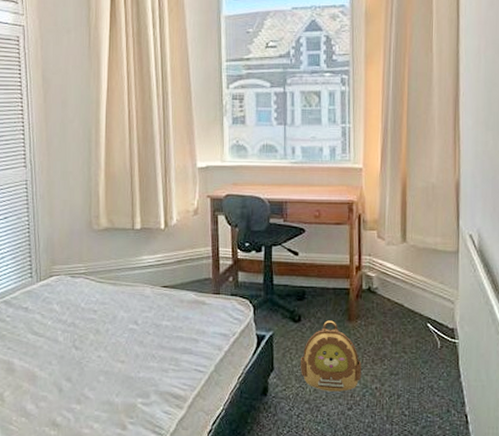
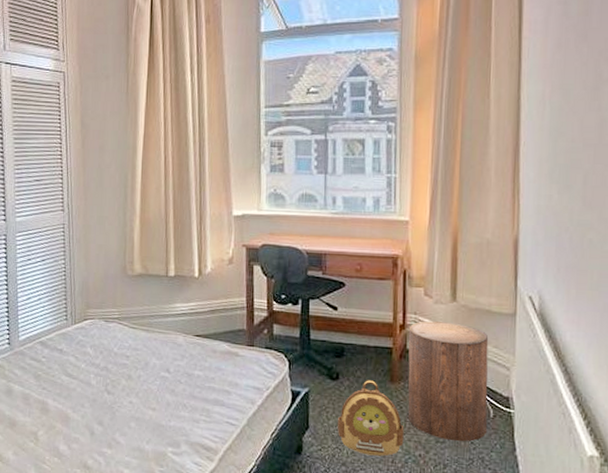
stool: none [364,262,436,373] -> present [408,321,489,442]

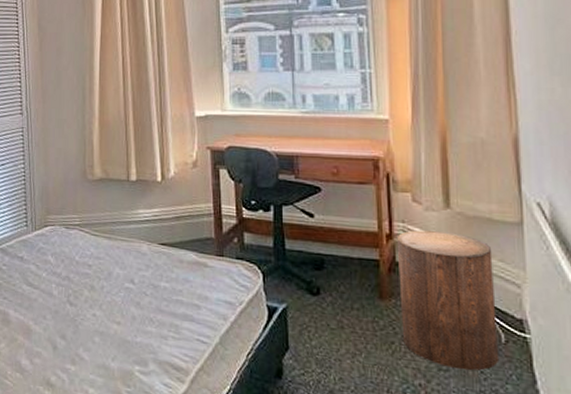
backpack: present [337,380,404,456] -> none [322,296,400,384]

